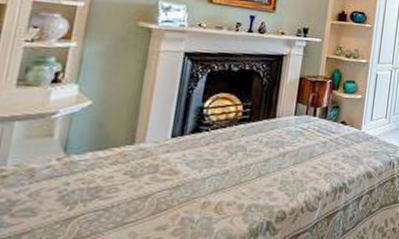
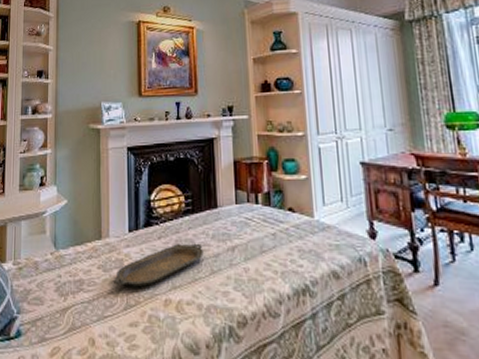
serving tray: none [143,149,254,191] -> present [114,243,204,287]

